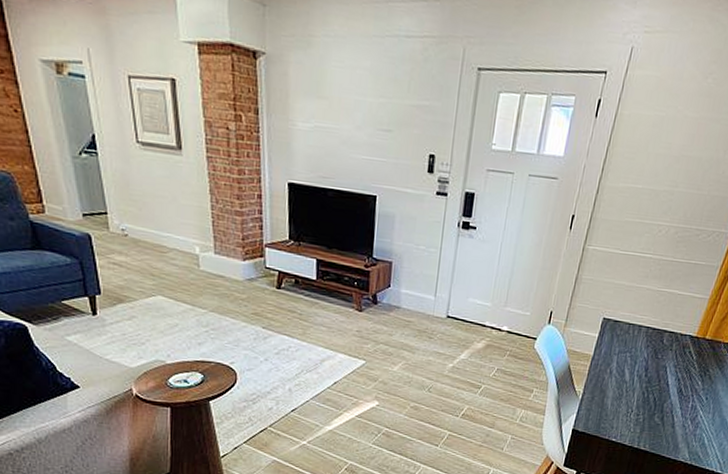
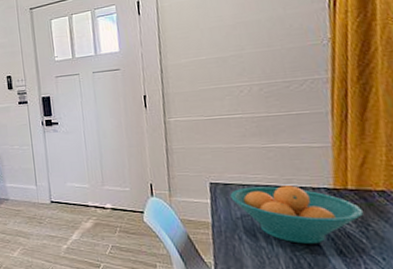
fruit bowl: none [615,326,709,382] -> present [230,185,364,244]

